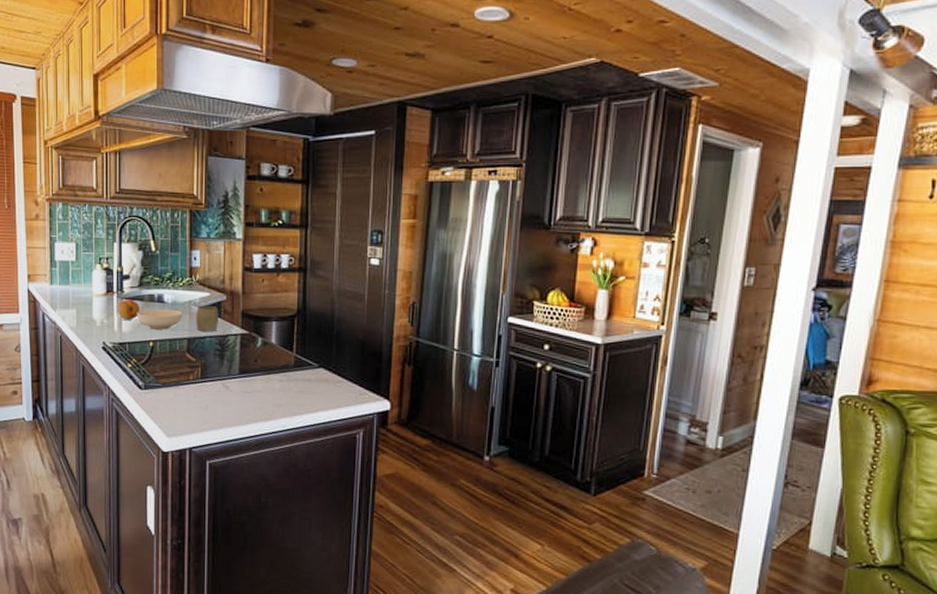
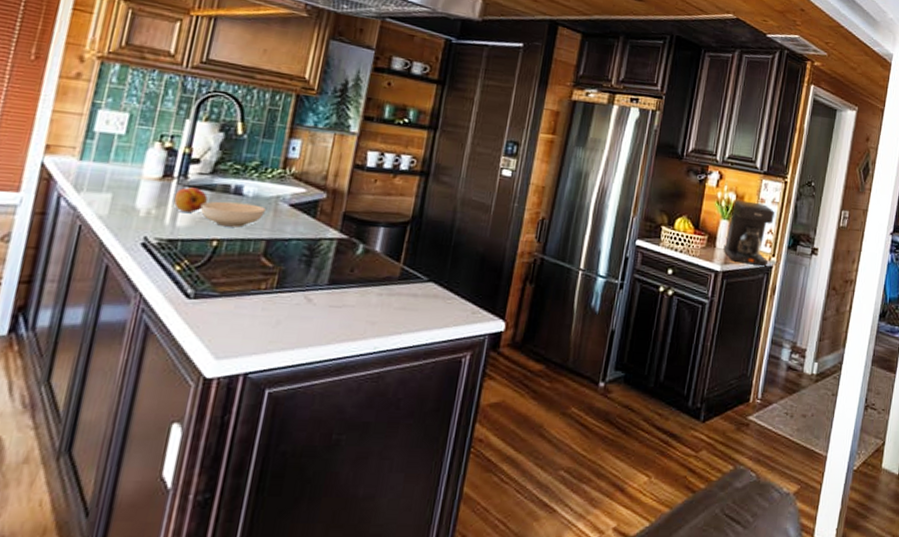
mug: present [196,305,218,331] -> none [280,202,314,234]
coffee maker: none [603,267,661,335] -> present [723,200,774,266]

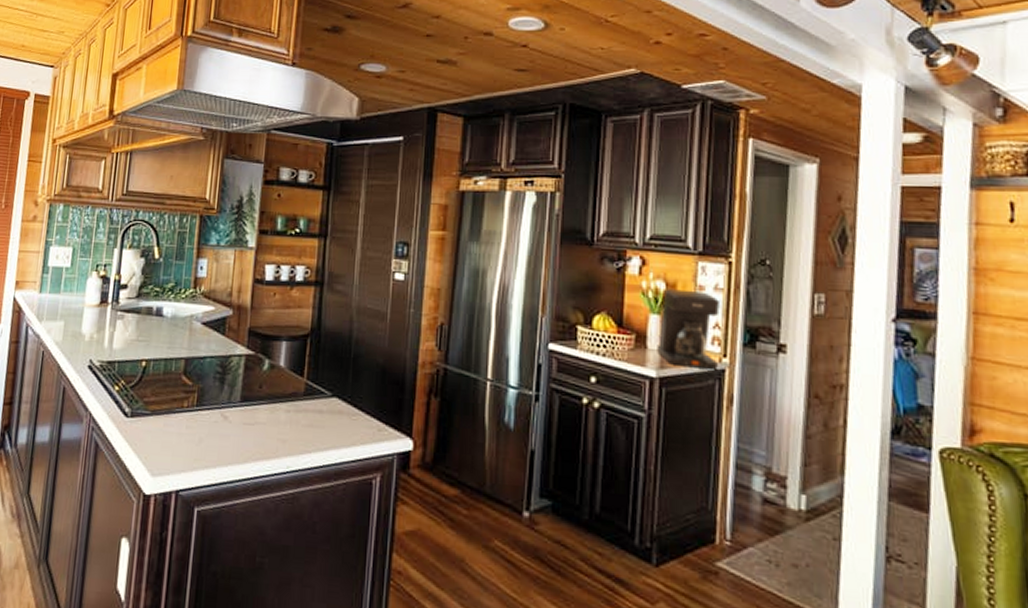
fruit: present [173,187,209,213] -> none [109,311,136,335]
bowl: present [200,201,267,228] -> none [130,323,184,348]

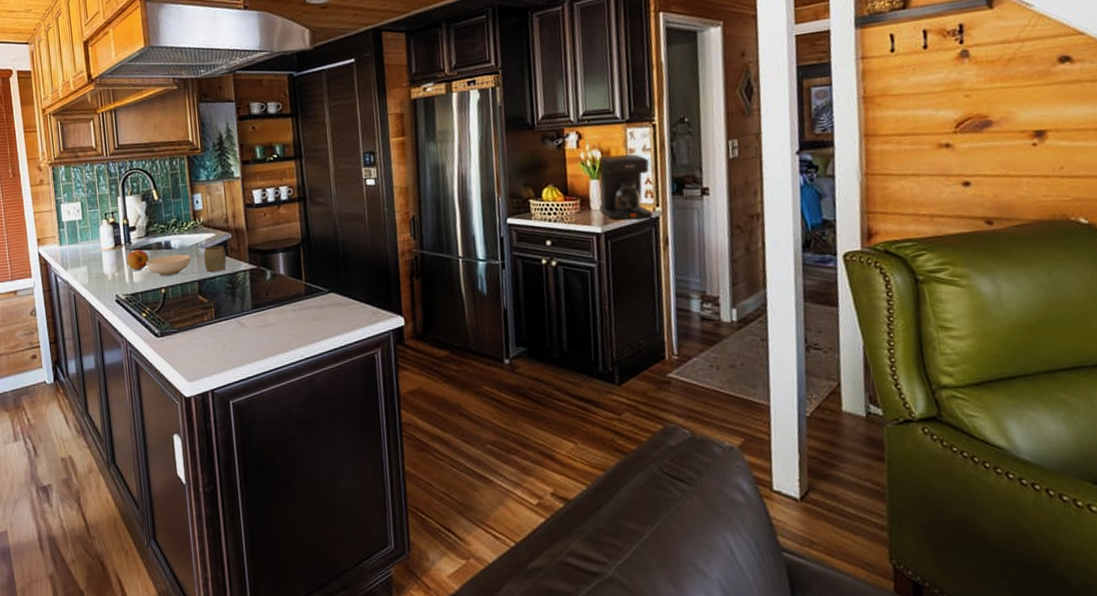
fruit: none [109,311,136,335] -> present [126,249,150,270]
bowl: none [130,323,184,348] -> present [145,254,192,276]
mug: none [196,320,223,351] -> present [203,245,227,272]

